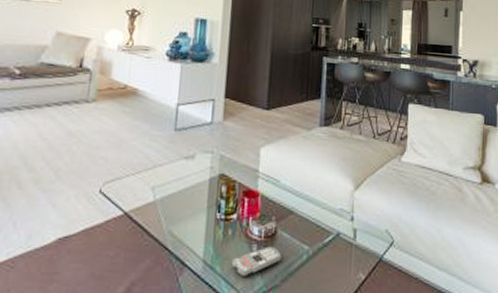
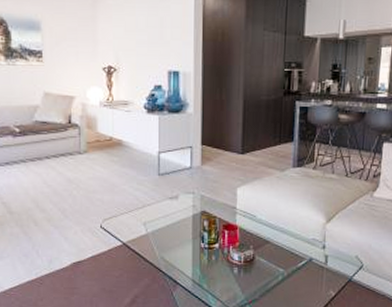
remote control: present [231,246,282,277] -> none [216,269,260,292]

